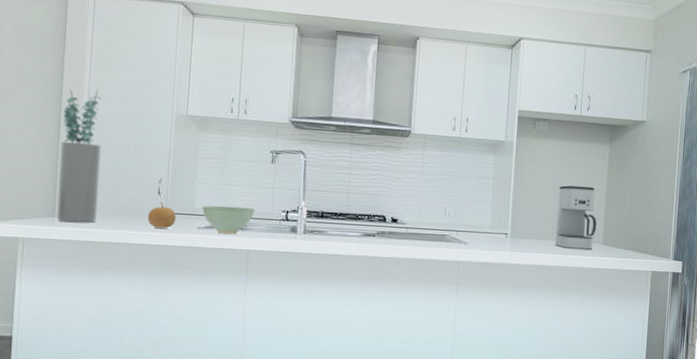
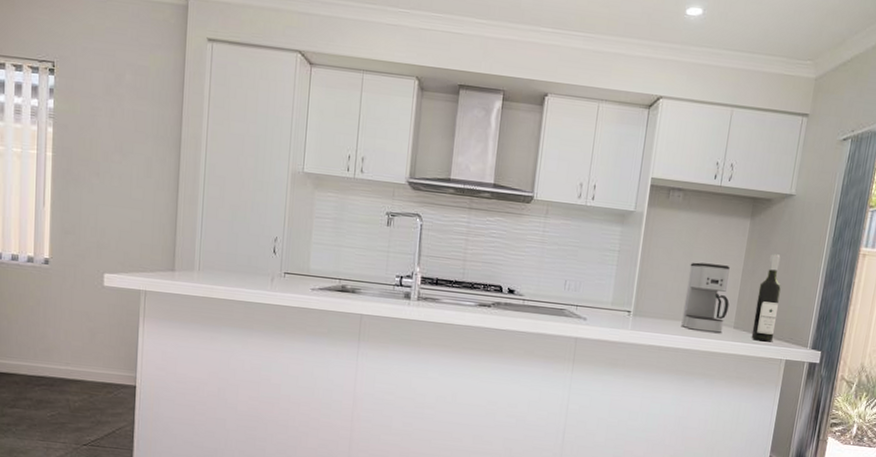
vase: present [56,89,102,224] -> none [176,141,219,280]
fruit: present [147,202,176,229] -> none [262,261,291,289]
bowl: present [202,205,255,235] -> none [316,267,369,298]
bottle: none [619,174,642,256] -> present [751,253,782,342]

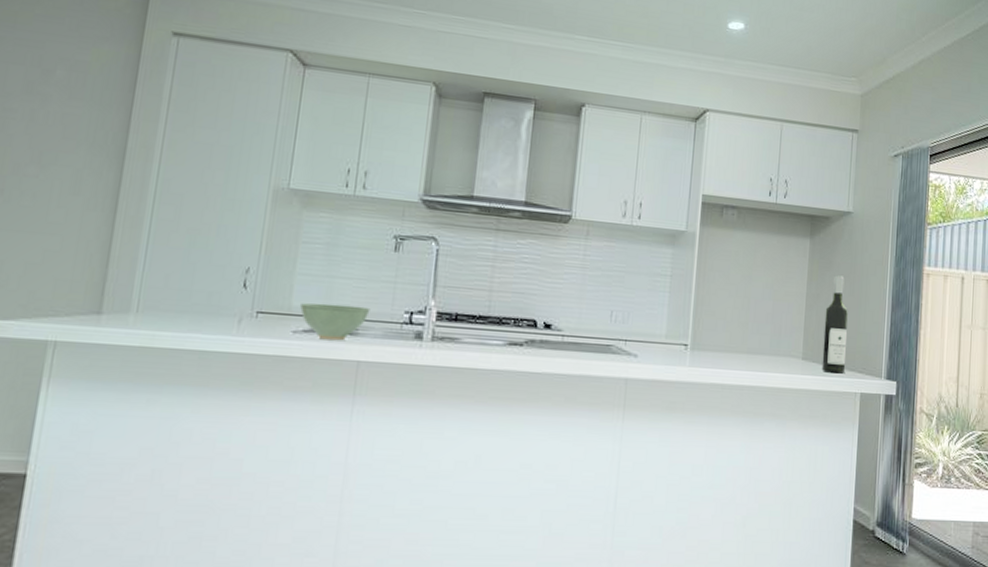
bowl: none [316,267,369,298] -> present [300,303,371,341]
coffee maker: present [681,262,730,334] -> none [745,286,795,367]

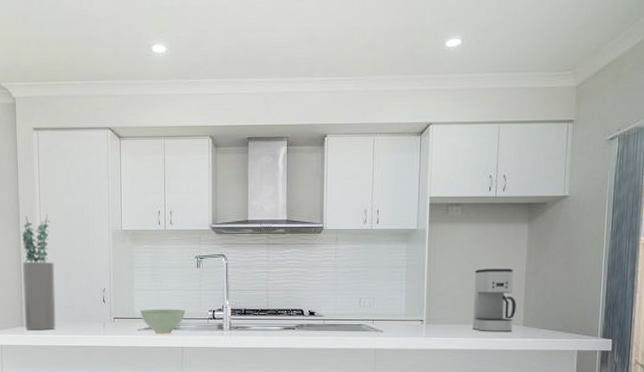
vase: none [104,151,178,324] -> present [22,214,56,331]
coffee maker: none [745,286,795,367] -> present [472,269,516,333]
bottle: present [821,275,849,374] -> none [541,253,566,335]

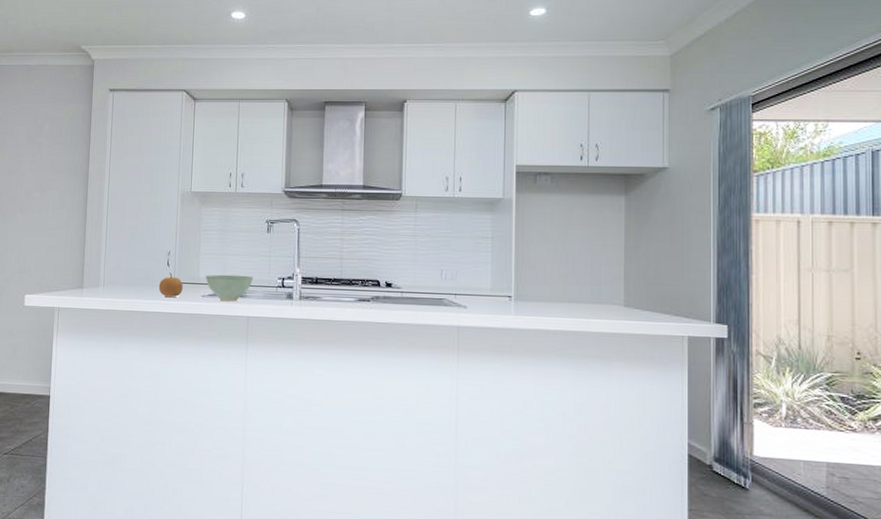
vase: present [22,214,56,331] -> none [84,173,120,294]
fruit: none [96,308,119,332] -> present [158,272,183,298]
coffee maker: present [472,269,516,333] -> none [567,242,615,313]

